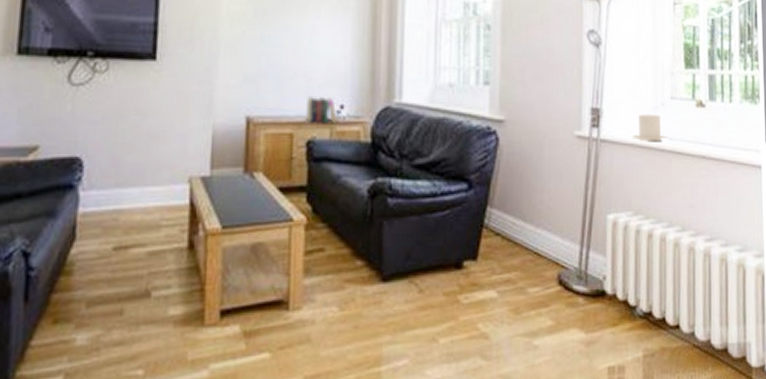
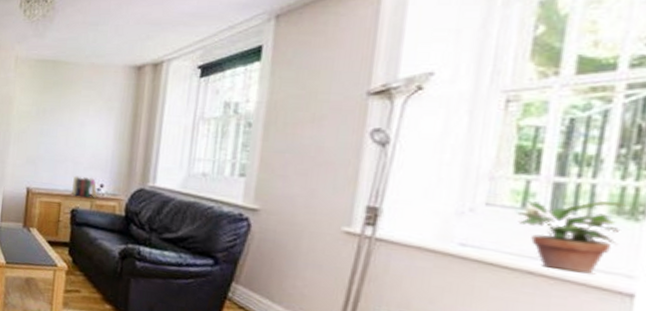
candle: present [632,113,669,143] -> none [420,218,476,249]
potted plant: none [690,88,749,152] -> present [517,200,627,274]

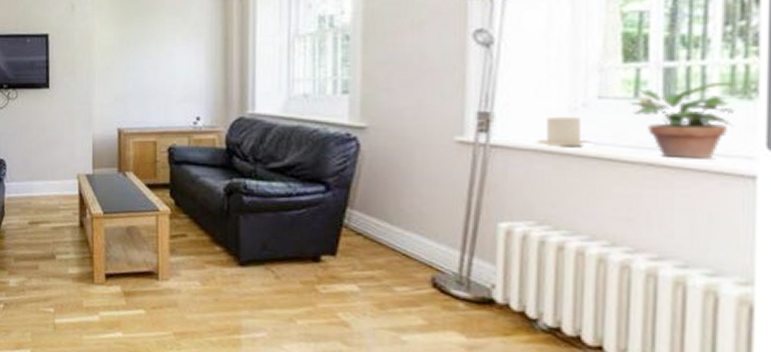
books: present [72,175,98,199] -> none [167,110,195,133]
candle: none [420,218,476,249] -> present [536,116,593,148]

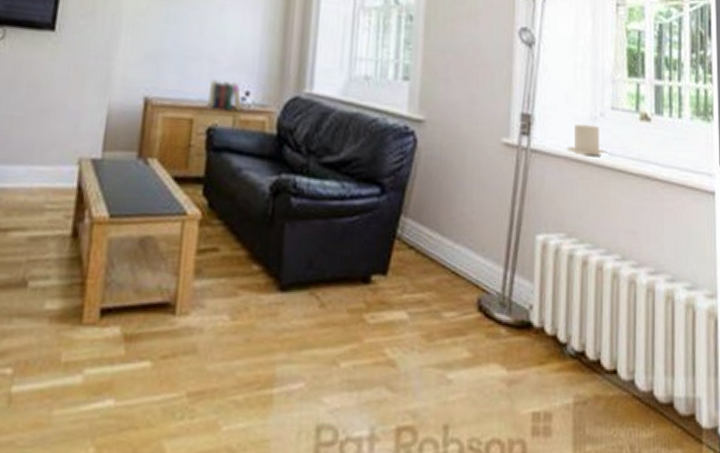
books: none [167,110,195,133] -> present [208,79,243,112]
potted plant: present [630,81,738,159] -> none [634,102,701,175]

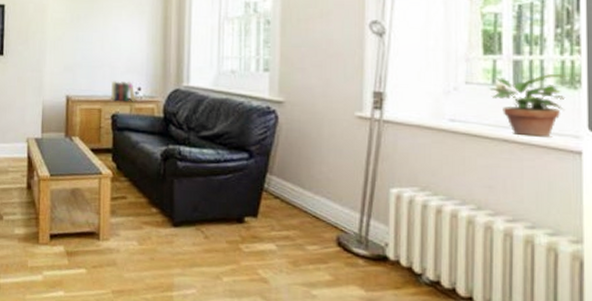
candle: present [566,124,608,157] -> none [419,97,462,125]
potted plant: none [634,102,701,175] -> present [489,73,567,137]

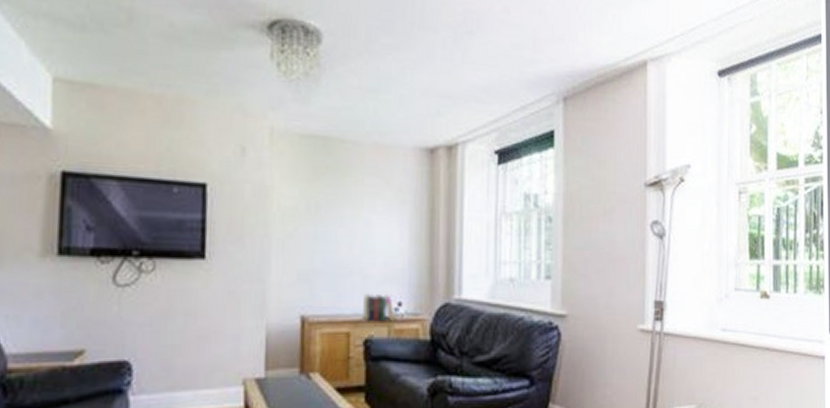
potted plant: present [489,73,567,137] -> none [755,278,814,343]

